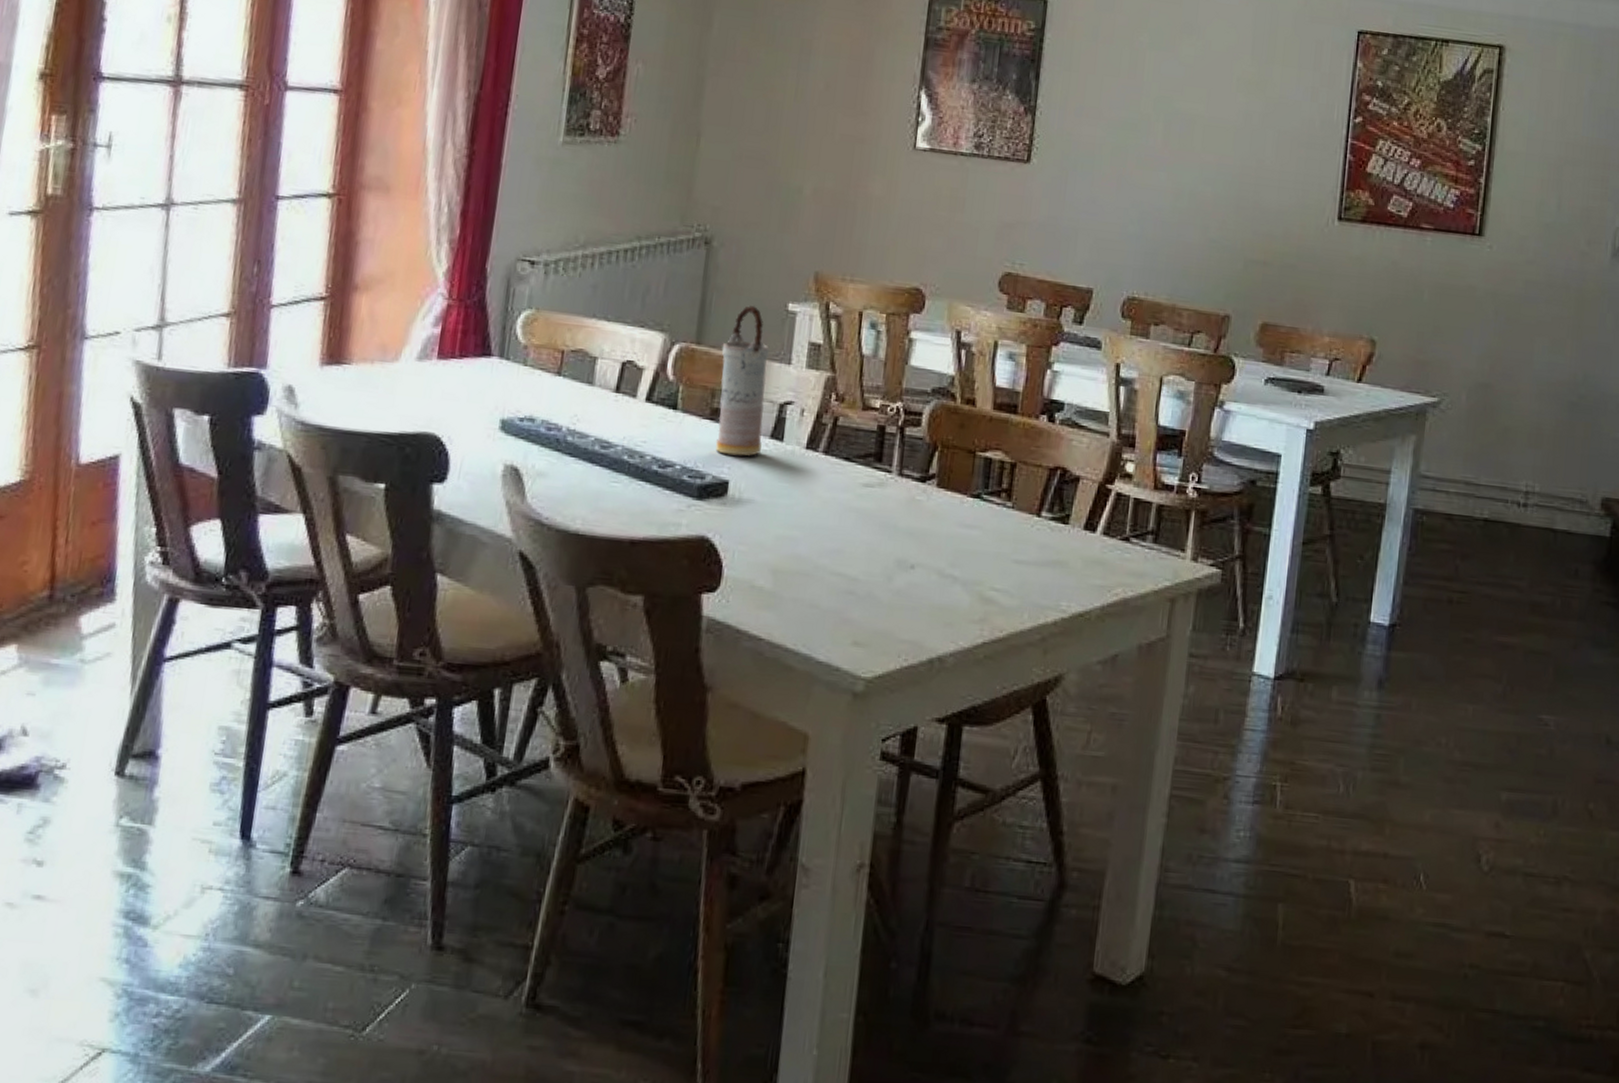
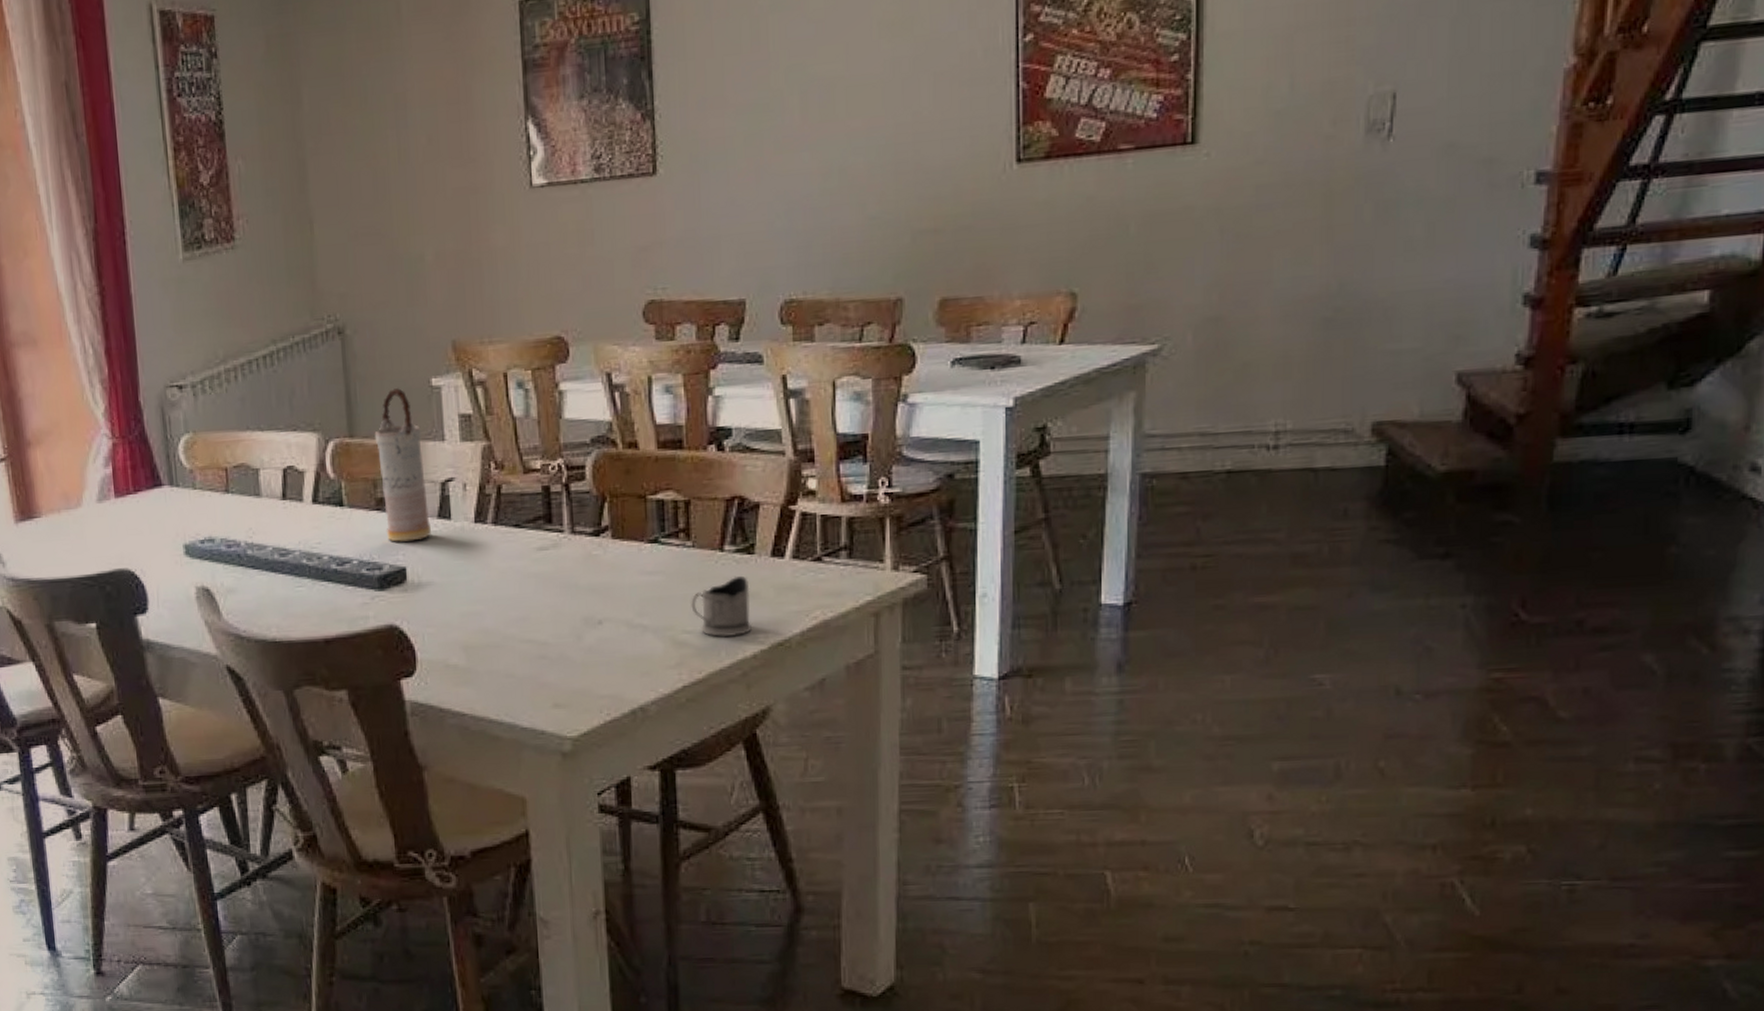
tea glass holder: none [1002,542,1060,601] -> present [691,575,752,638]

